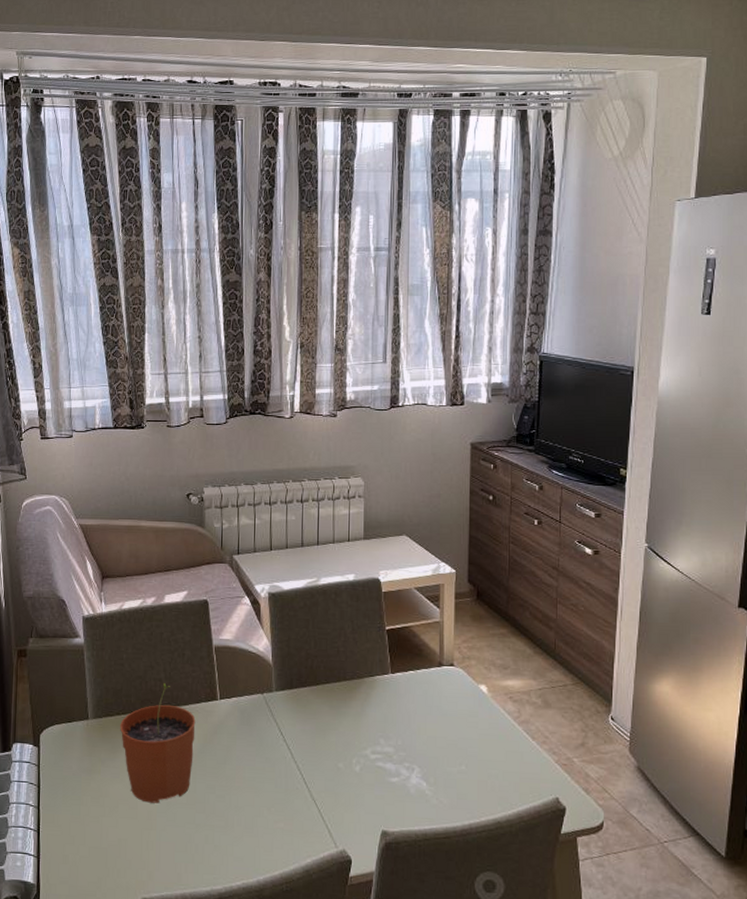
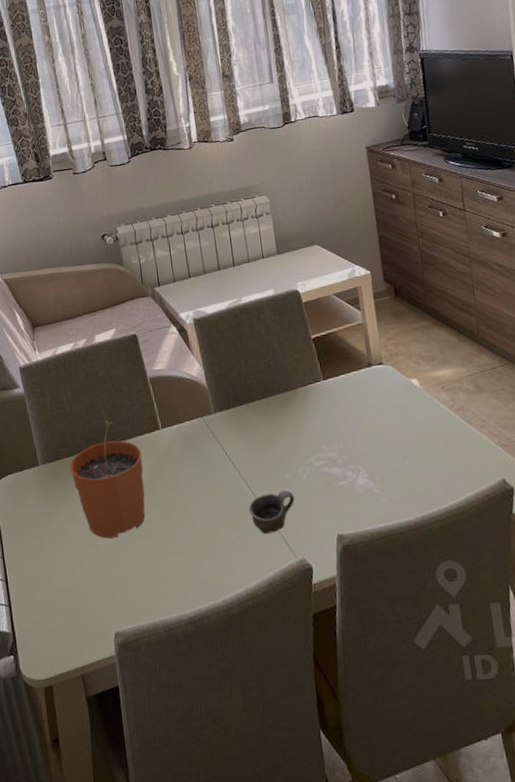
cup: none [296,779,345,821] -> present [248,490,295,535]

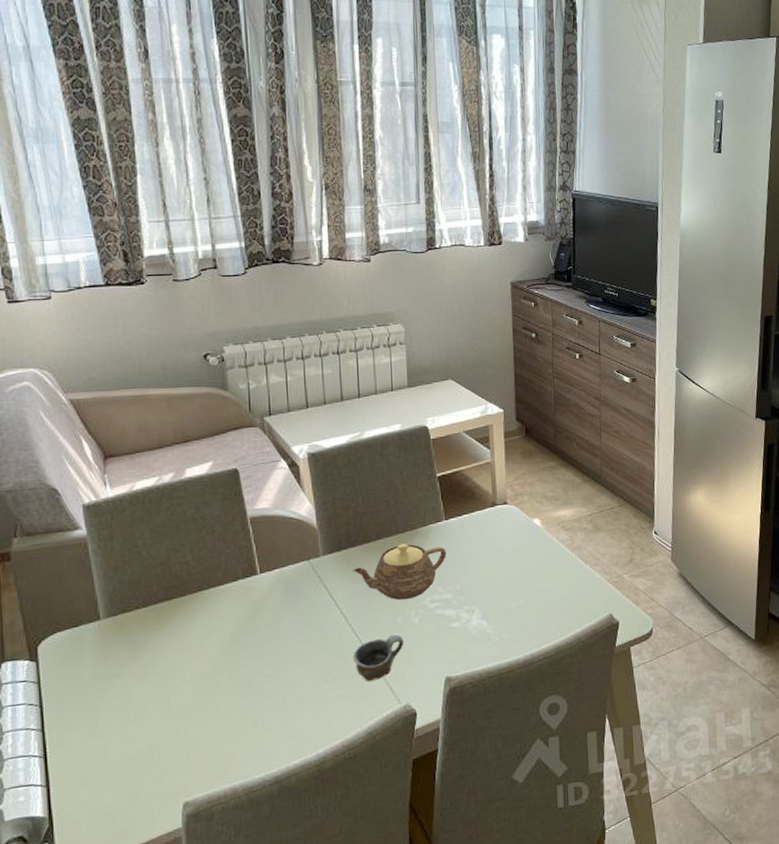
plant pot: present [70,420,146,539] -> none [141,565,234,699]
teapot: none [242,403,328,457] -> present [353,543,446,600]

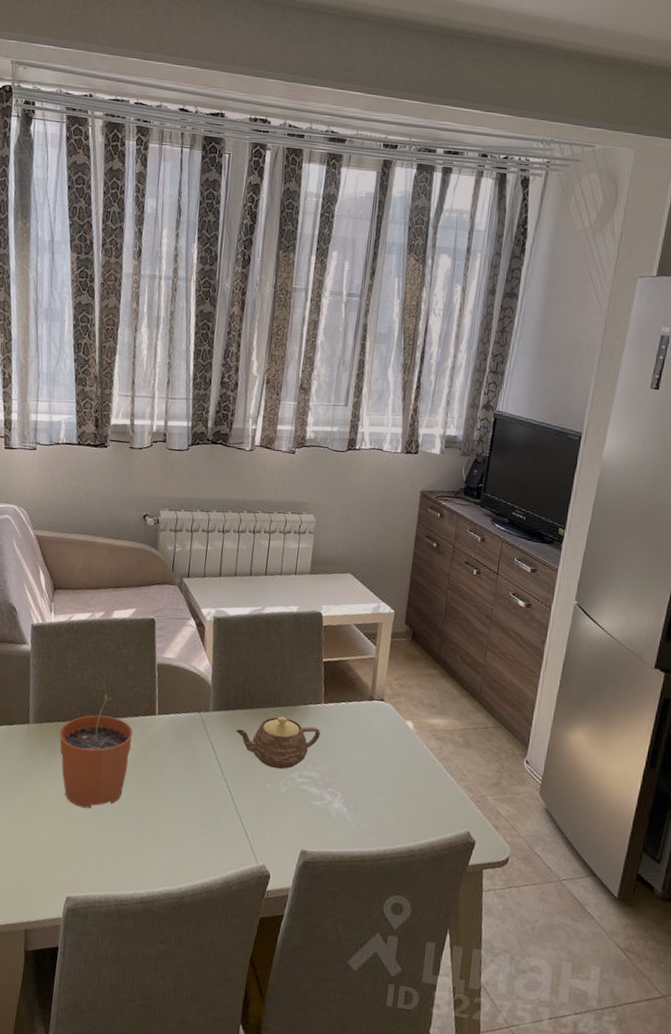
plant pot: none [141,565,234,699] -> present [59,695,133,809]
cup: present [352,634,404,682] -> none [222,798,270,836]

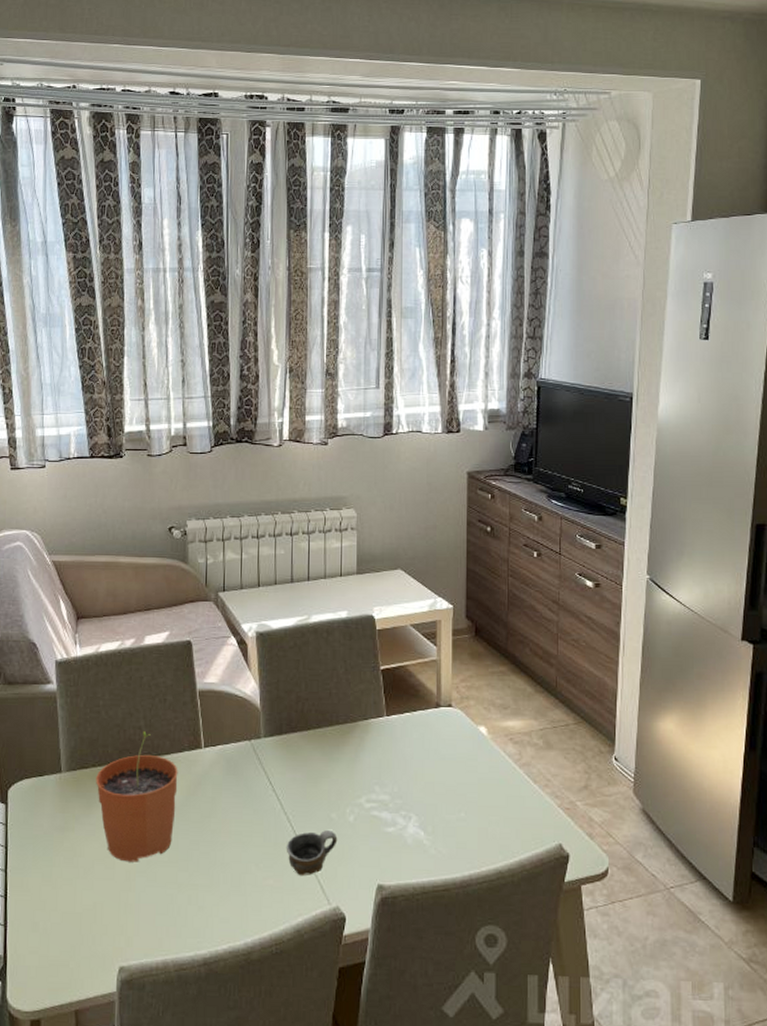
cup: none [222,798,270,836] -> present [286,830,338,876]
teapot: present [235,716,321,769] -> none [291,735,386,795]

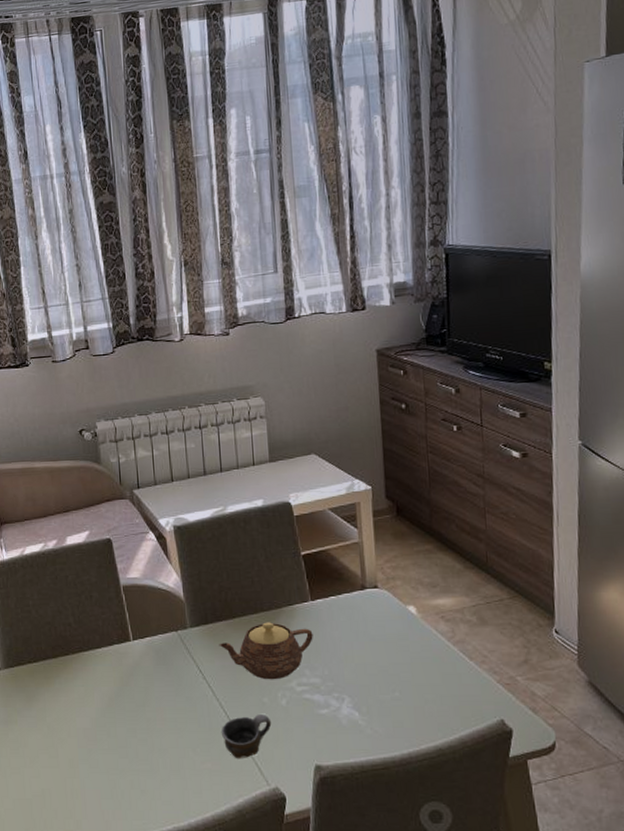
plant pot: present [96,731,178,862] -> none [33,627,111,751]
teapot: none [291,735,386,795] -> present [219,622,313,680]

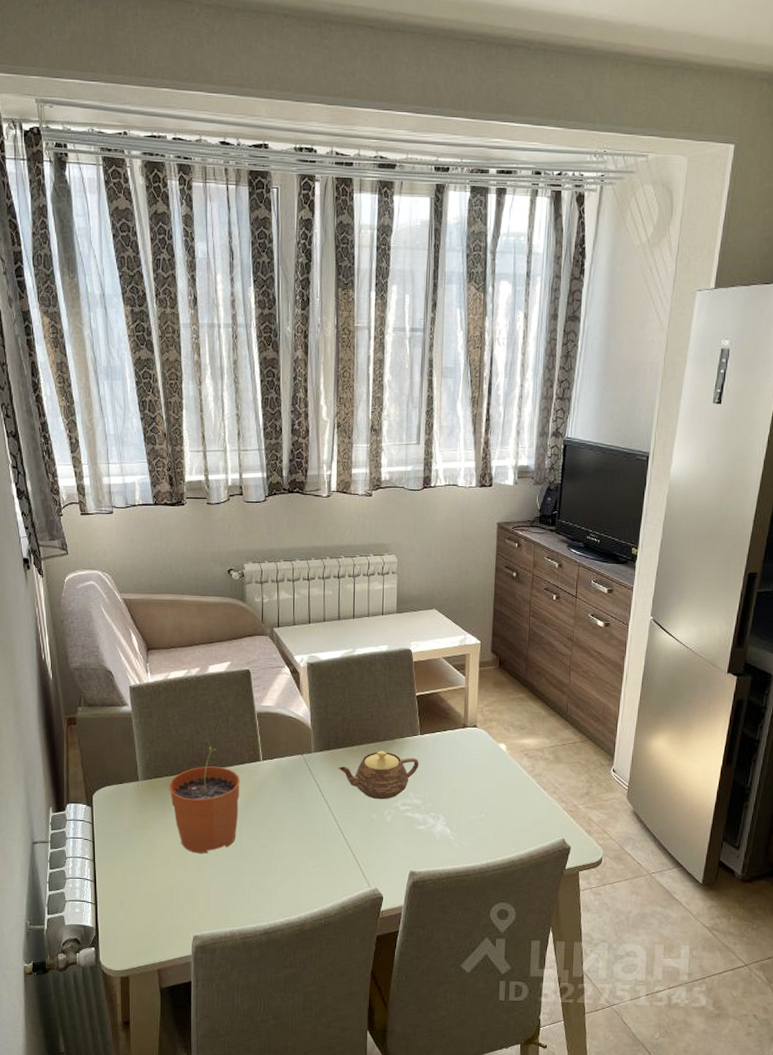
plant pot: none [33,627,111,751] -> present [169,747,240,854]
cup: present [221,715,272,759] -> none [333,828,377,865]

